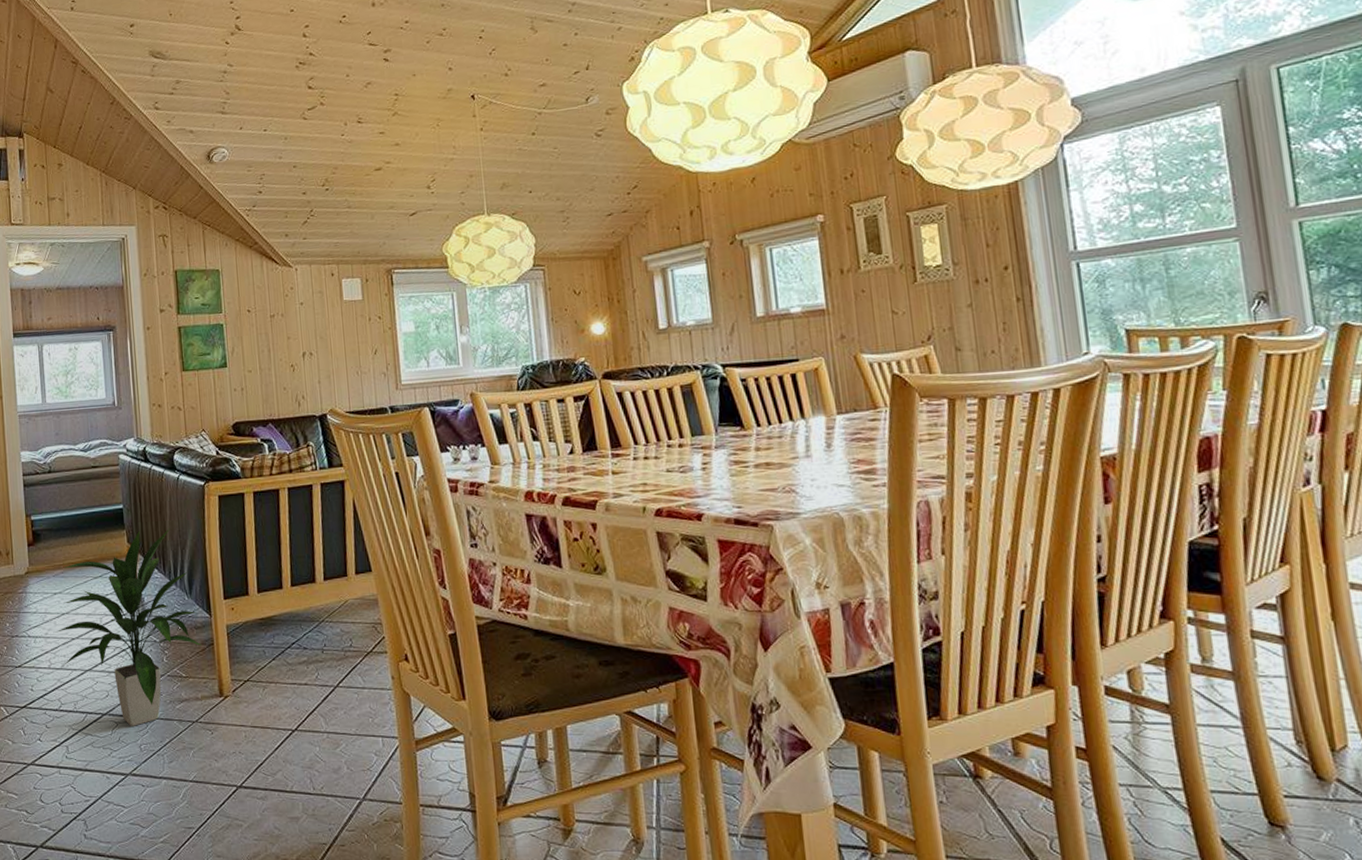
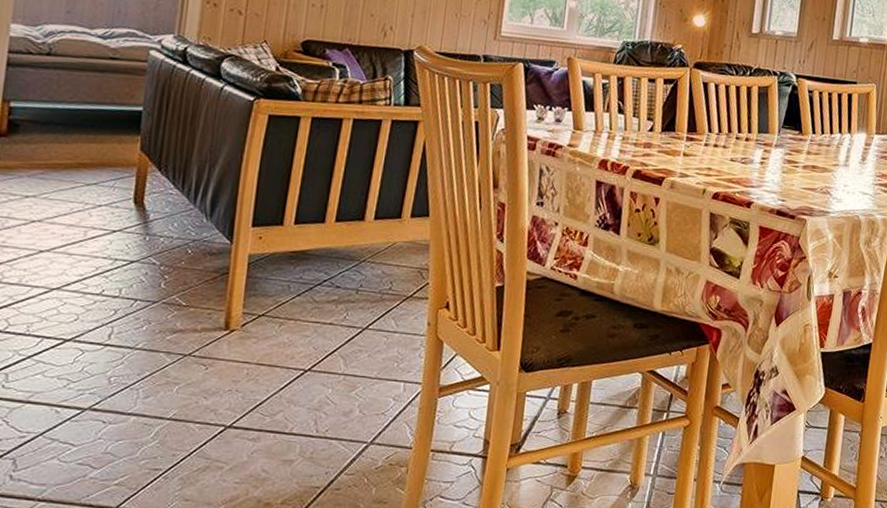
indoor plant: present [54,528,202,726] -> none [15,139,215,356]

